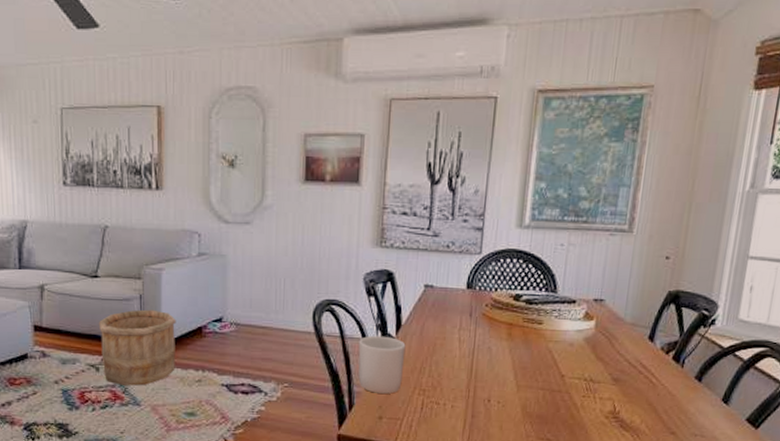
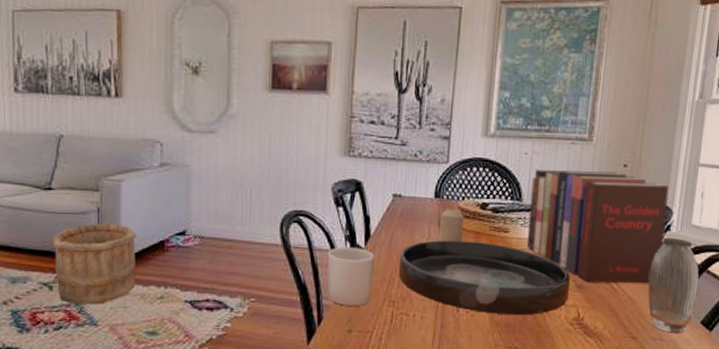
tray: none [429,331,606,407] -> present [398,240,570,315]
candle: none [471,299,496,333] -> present [439,208,464,242]
books: none [561,260,715,378] -> present [526,169,669,283]
vase: none [689,332,746,430] -> present [648,238,699,333]

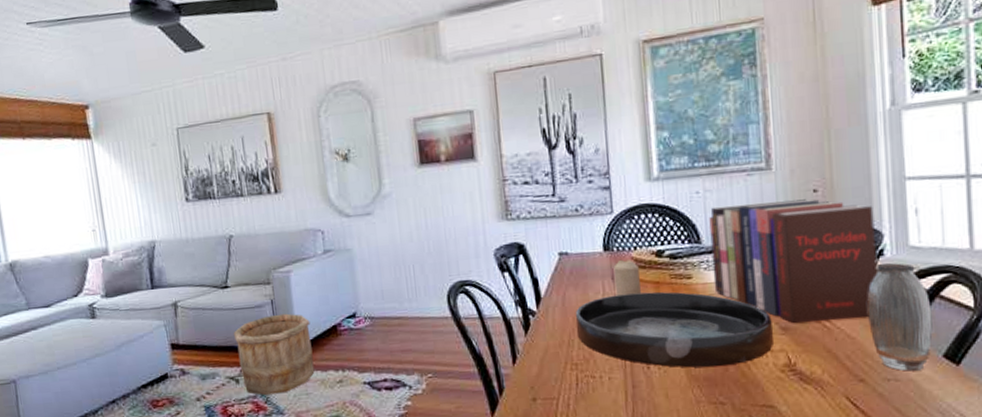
mug: present [326,247,375,306] -> none [499,311,552,374]

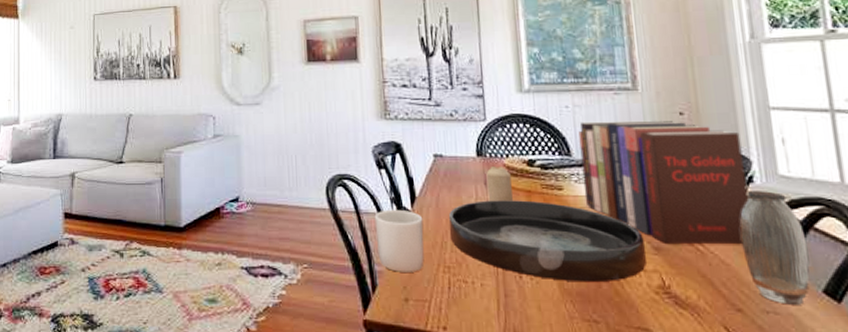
wooden bucket: present [233,313,315,395] -> none [123,192,196,271]
mug: none [499,311,552,374] -> present [374,209,425,272]

